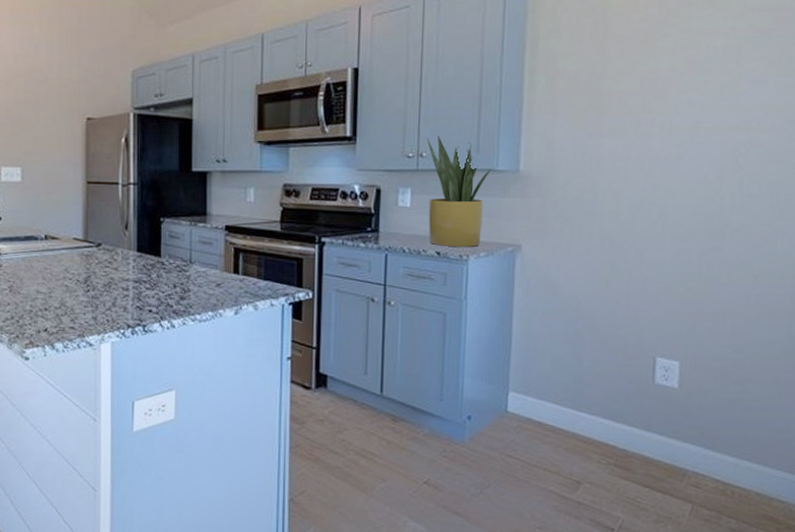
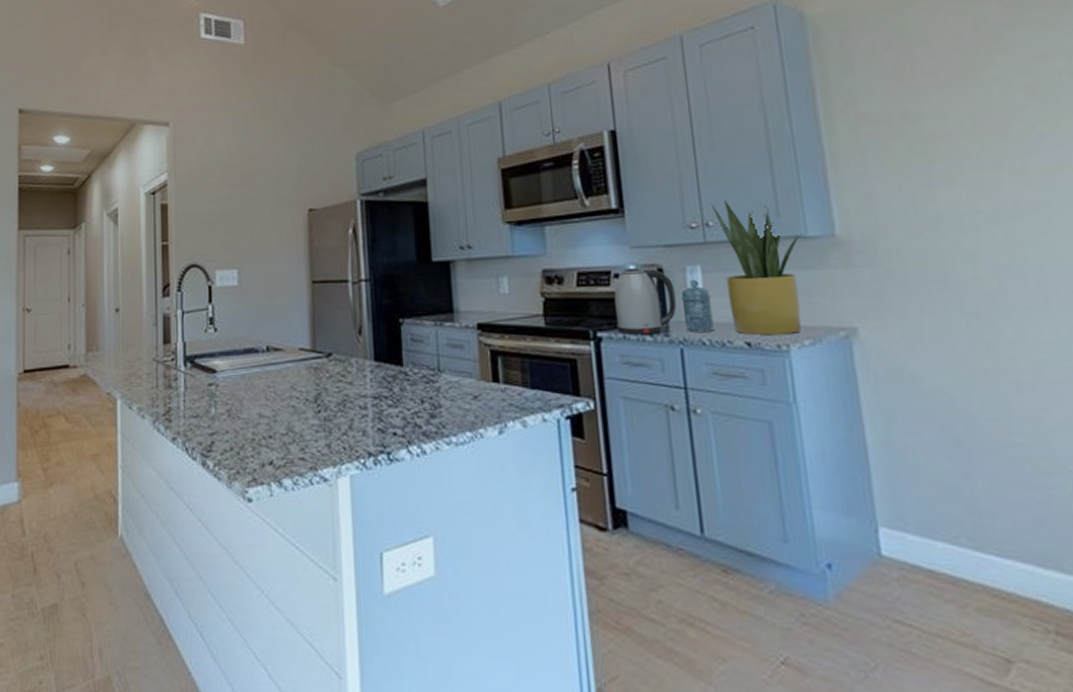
kettle: none [338,187,388,242] -> present [612,268,677,336]
canister: none [391,199,416,242] -> present [681,279,714,332]

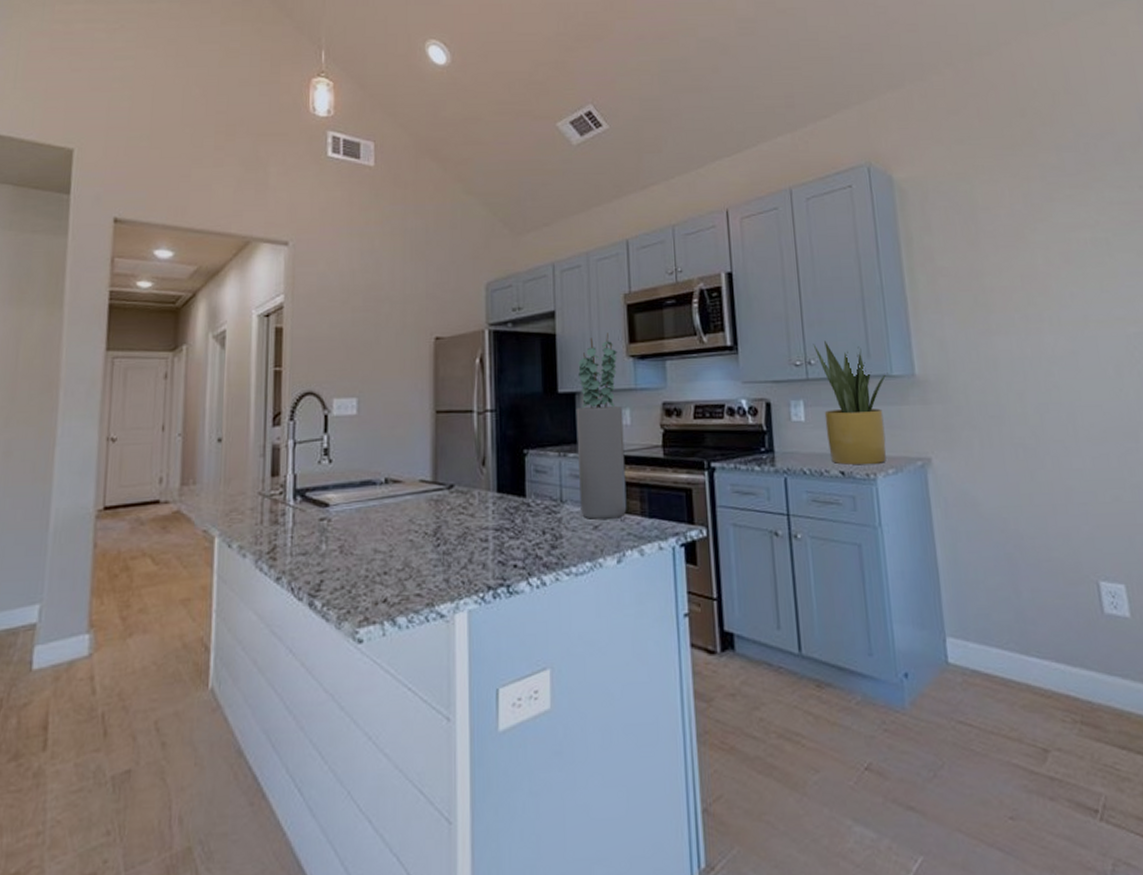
vase: none [451,199,508,389] -> present [576,333,627,519]
kettle: present [612,268,677,336] -> none [726,402,782,466]
canister: present [681,279,714,332] -> none [786,413,814,462]

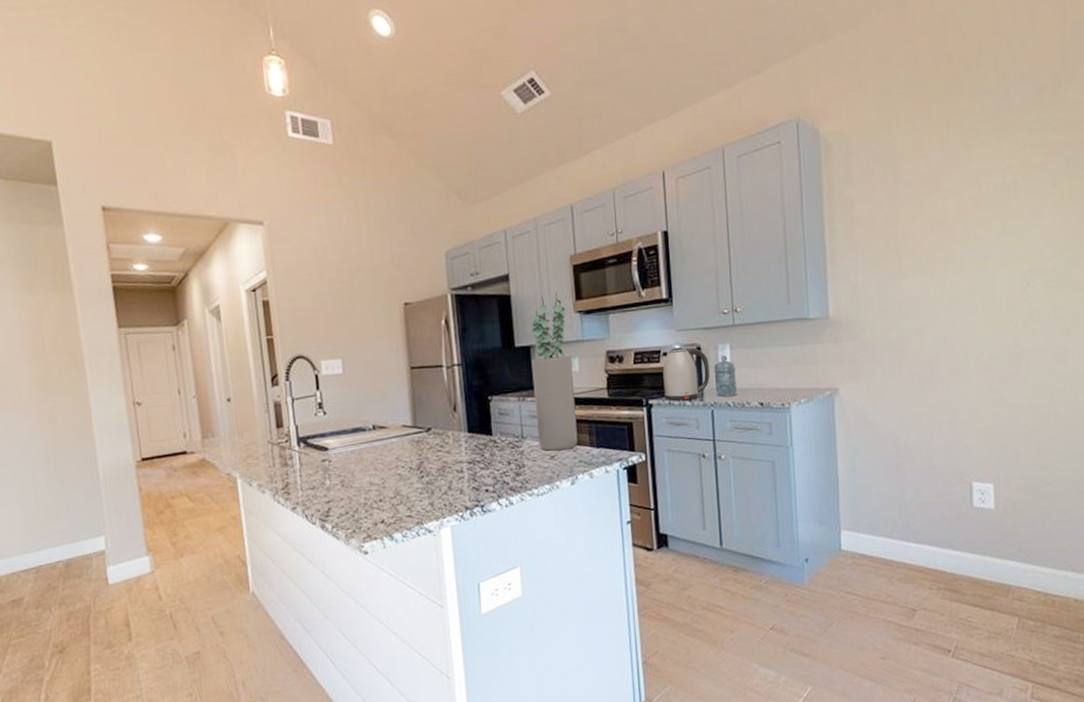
kettle: none [726,402,782,466] -> present [662,347,710,402]
canister: none [786,413,814,462] -> present [714,355,737,397]
planter: present [813,341,888,466] -> none [739,290,805,397]

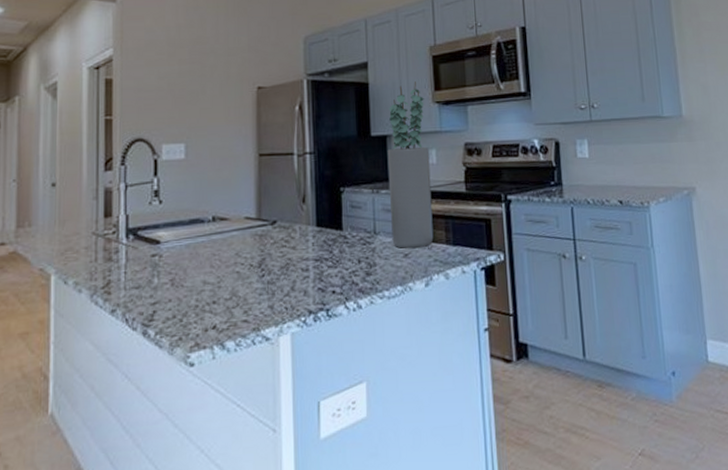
kettle: present [662,347,710,402] -> none [520,141,569,198]
canister: present [714,355,737,397] -> none [572,150,596,194]

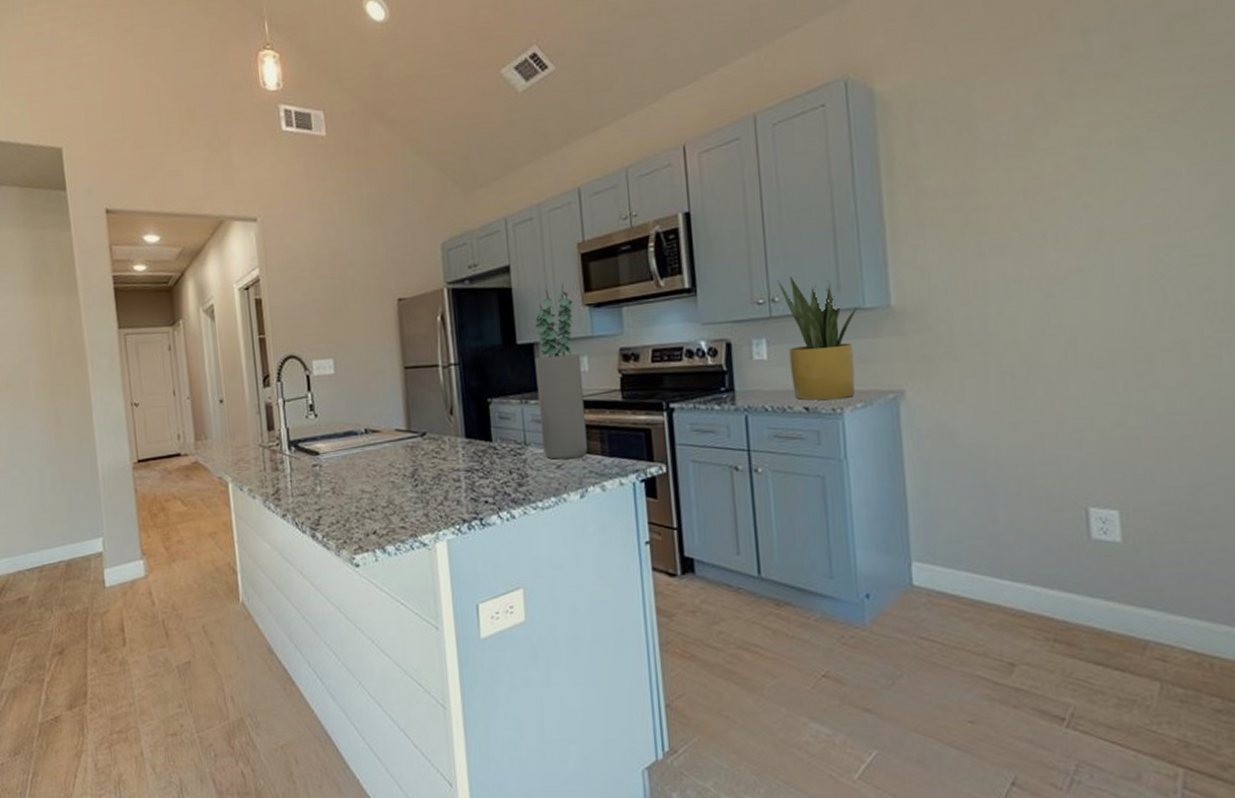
planter: none [595,87,660,195] -> present [777,276,860,401]

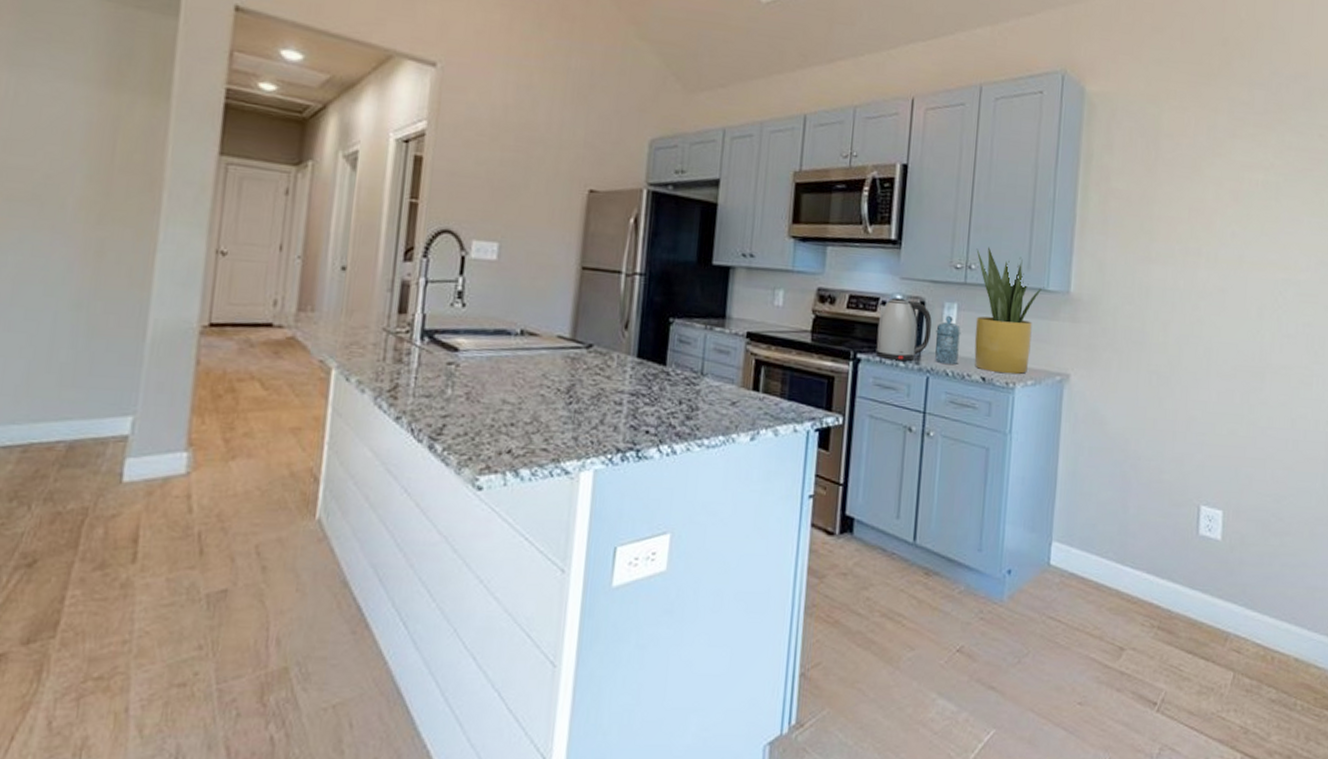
vase: present [534,283,588,460] -> none [720,210,779,397]
kettle: none [684,343,743,405] -> present [875,297,932,362]
canister: none [747,351,776,400] -> present [935,315,961,364]

